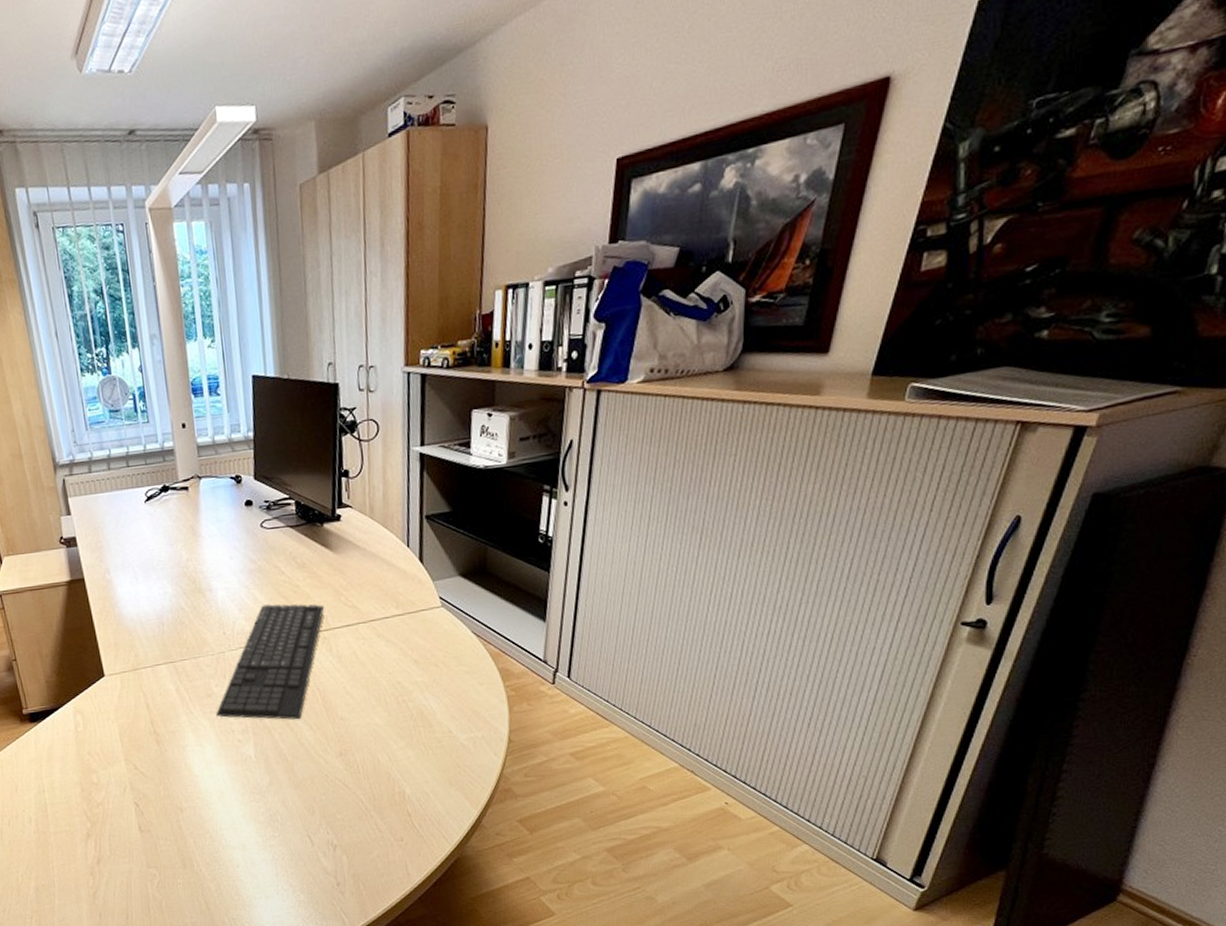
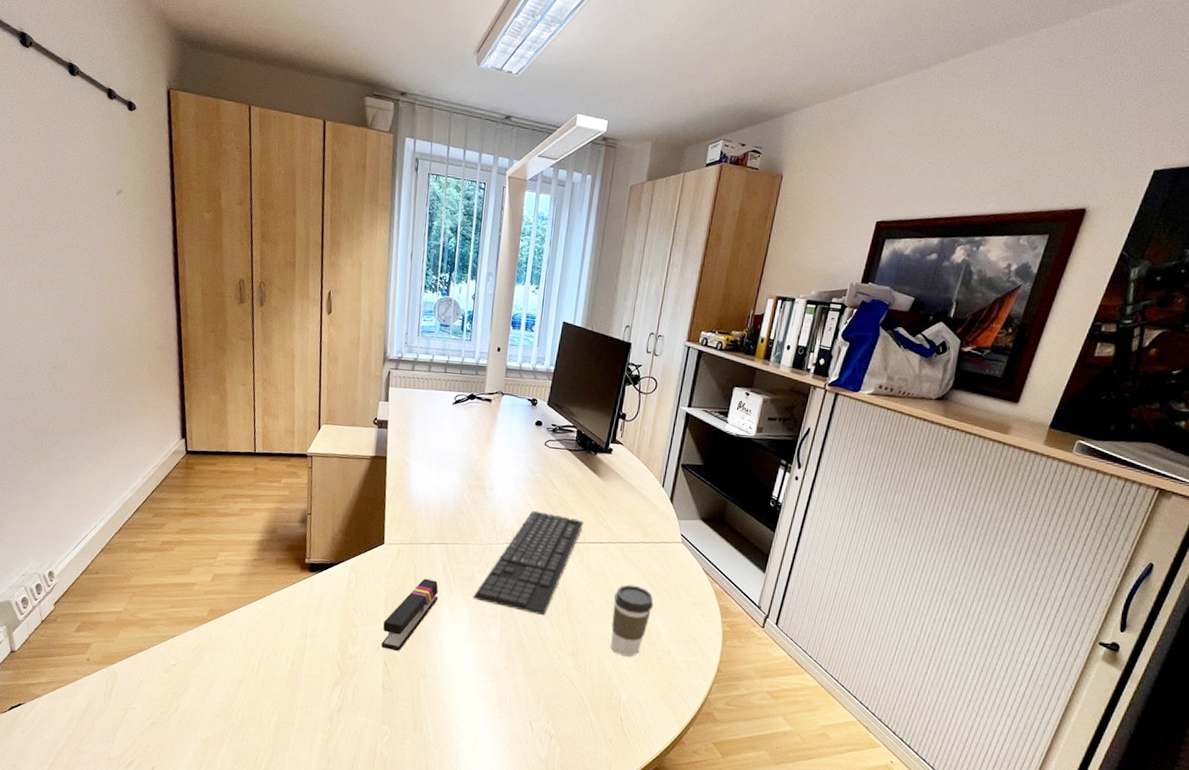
stapler: none [124,704,178,789] -> present [381,578,439,651]
coffee cup: none [374,665,422,746] -> present [610,584,654,657]

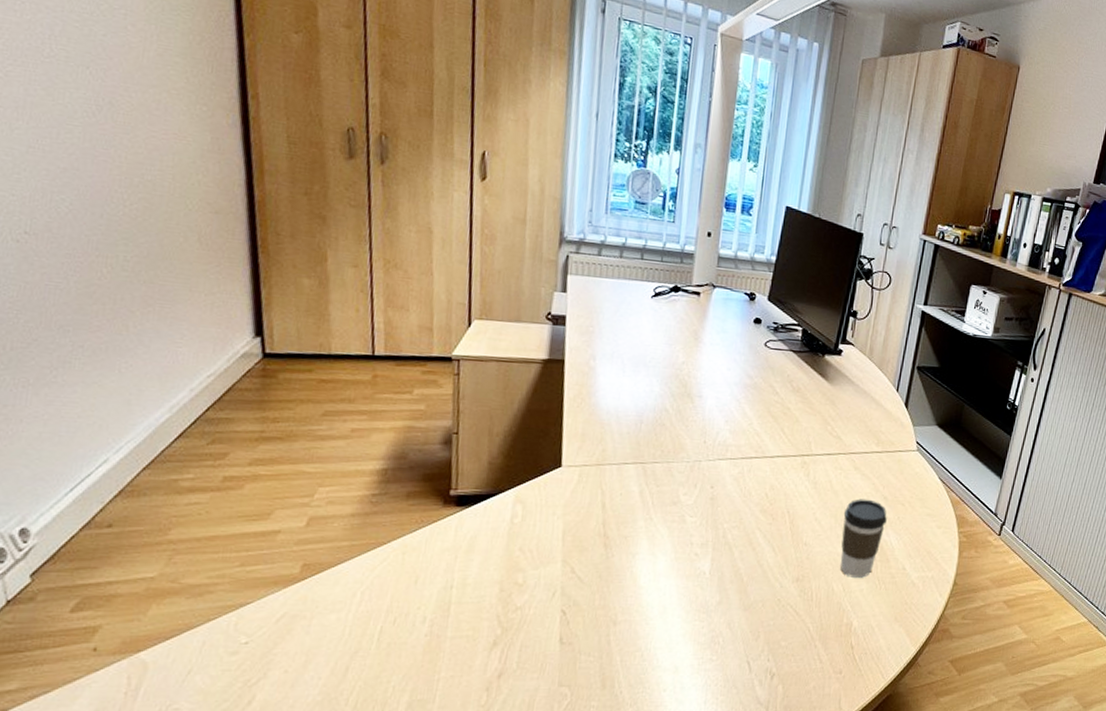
stapler: present [381,578,439,651] -> none [558,505,634,595]
keyboard: present [473,510,584,616] -> none [678,421,811,540]

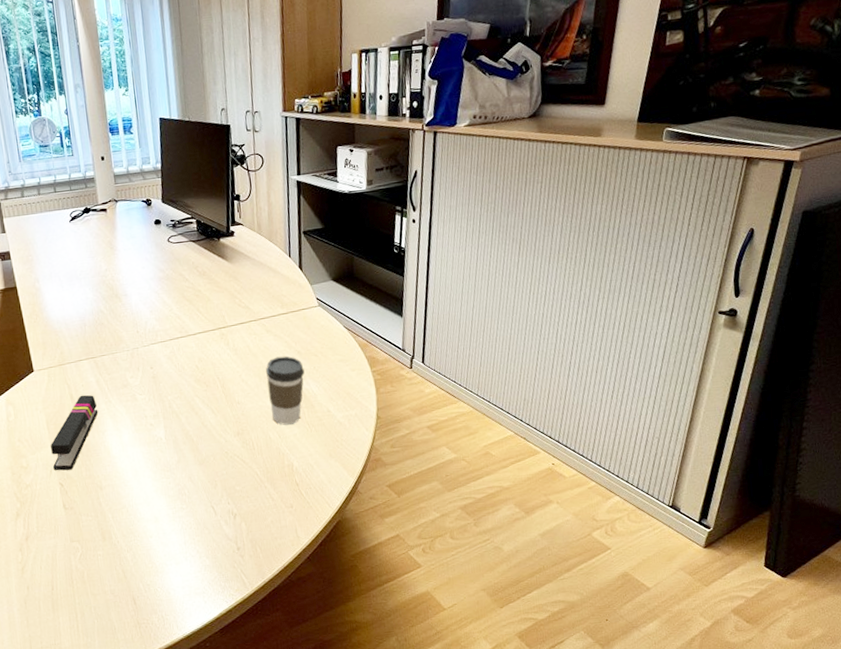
stapler: none [558,505,634,595] -> present [51,395,98,471]

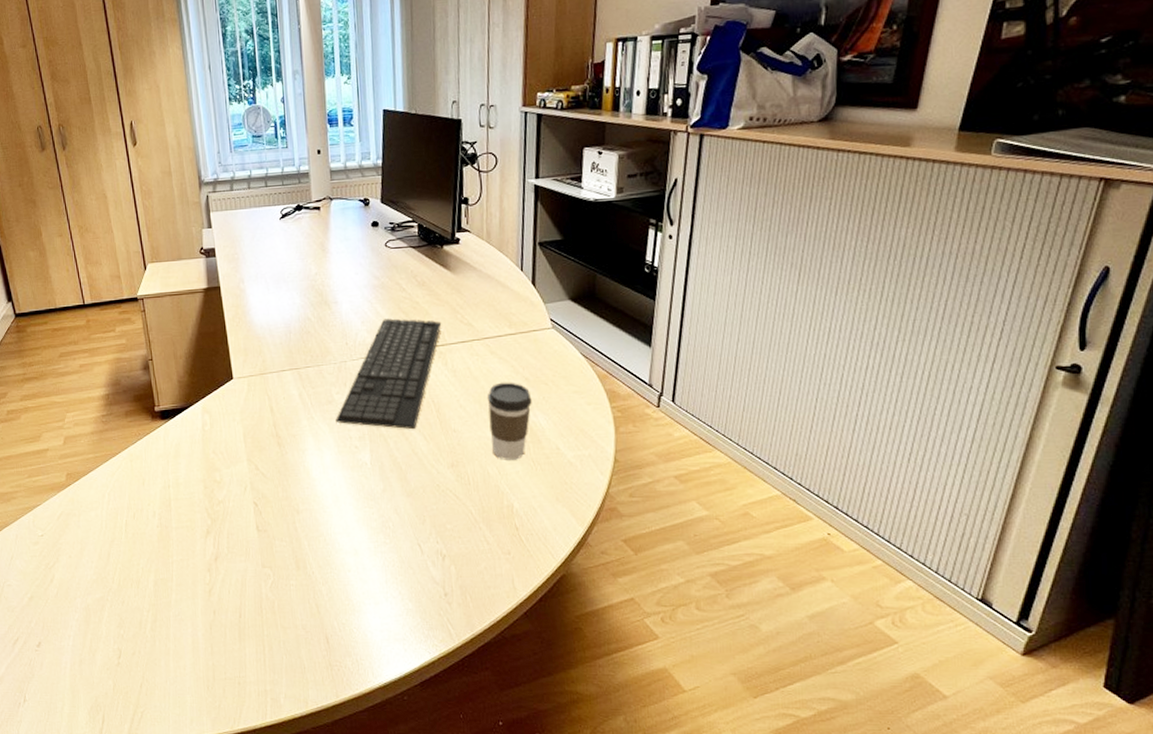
stapler: present [51,395,98,471] -> none [247,408,299,489]
keyboard: none [131,306,222,405] -> present [336,318,442,430]

